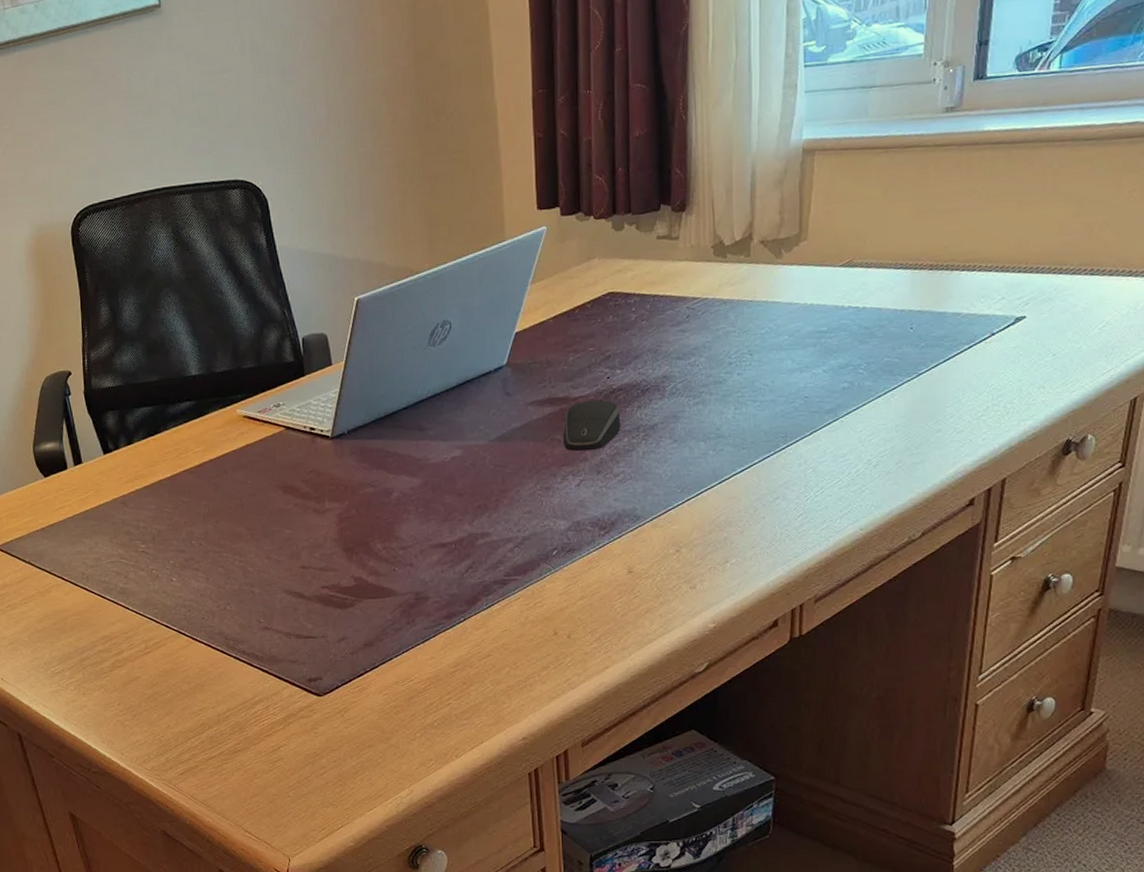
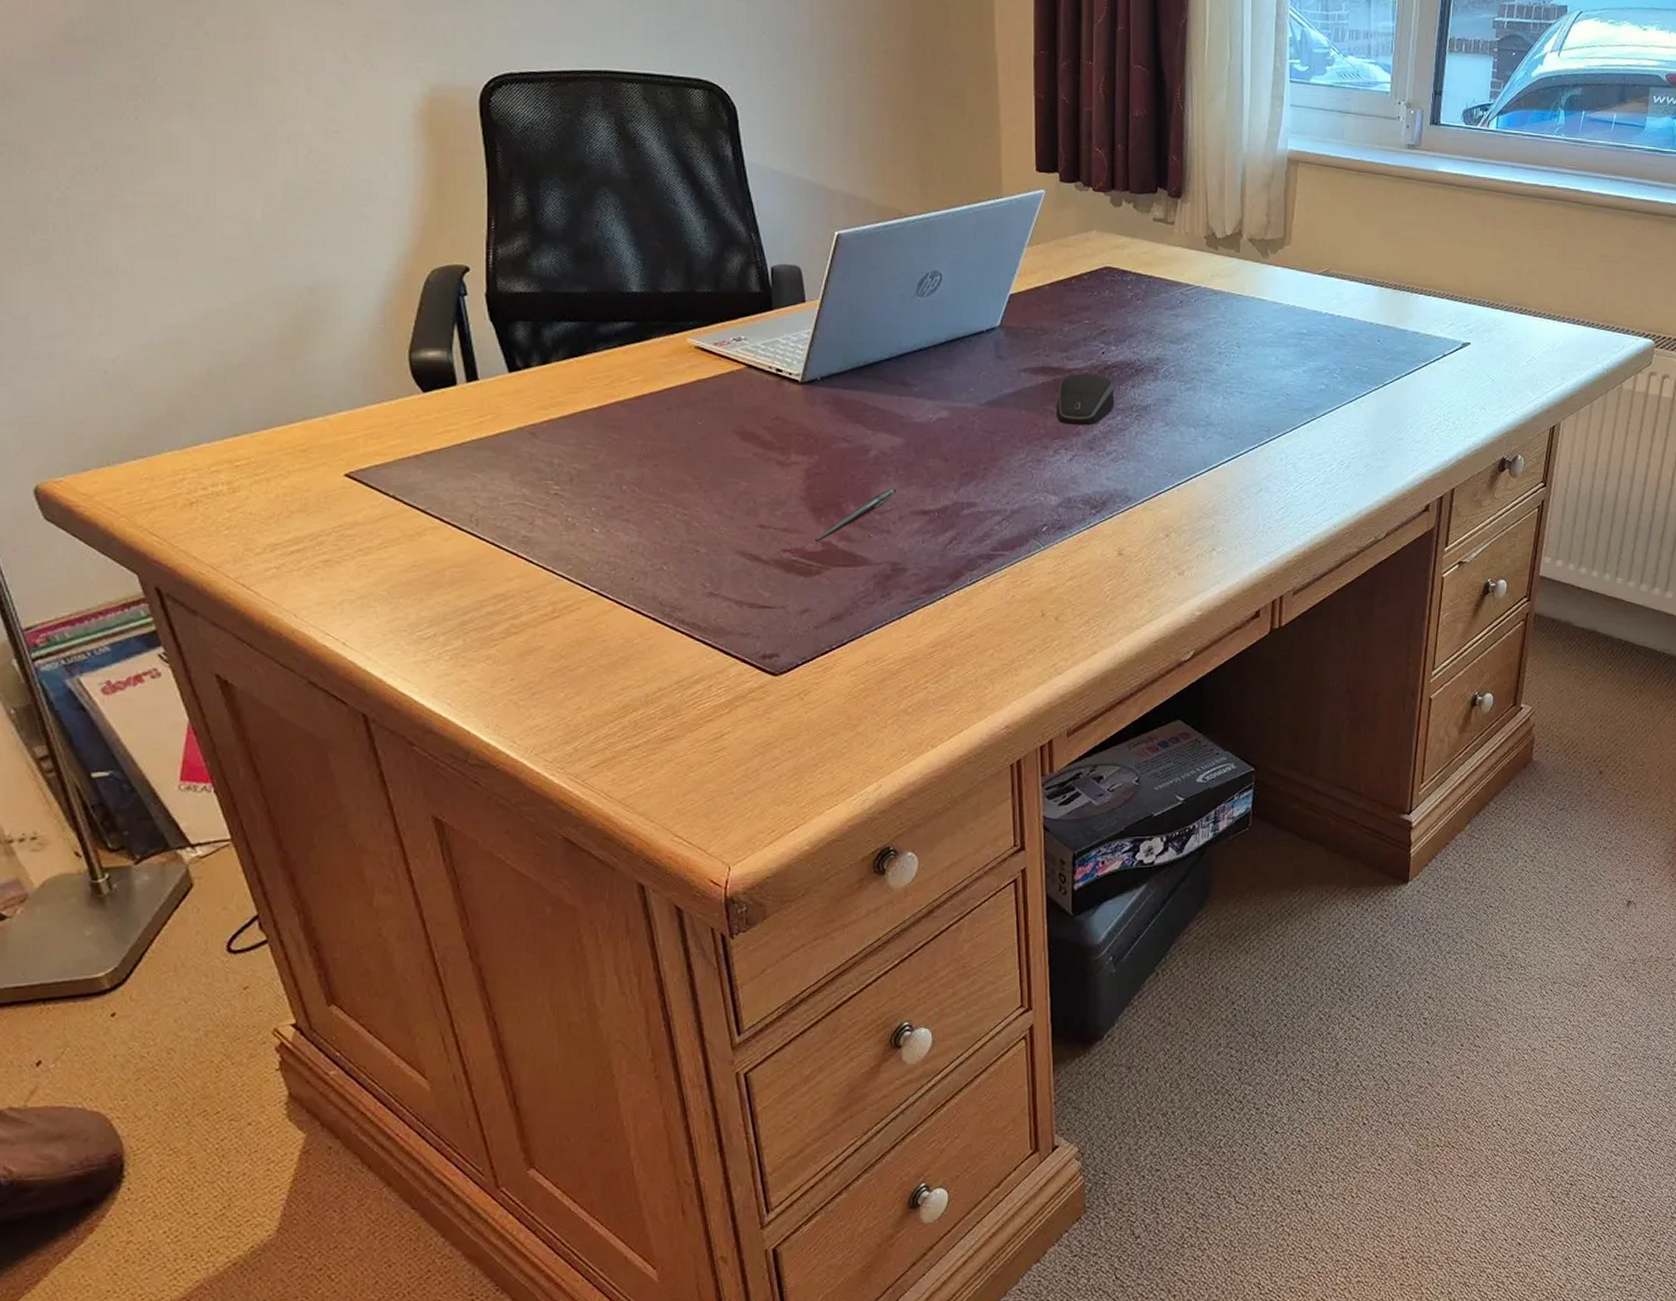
pen: none [348,526,418,579] -> present [815,489,897,543]

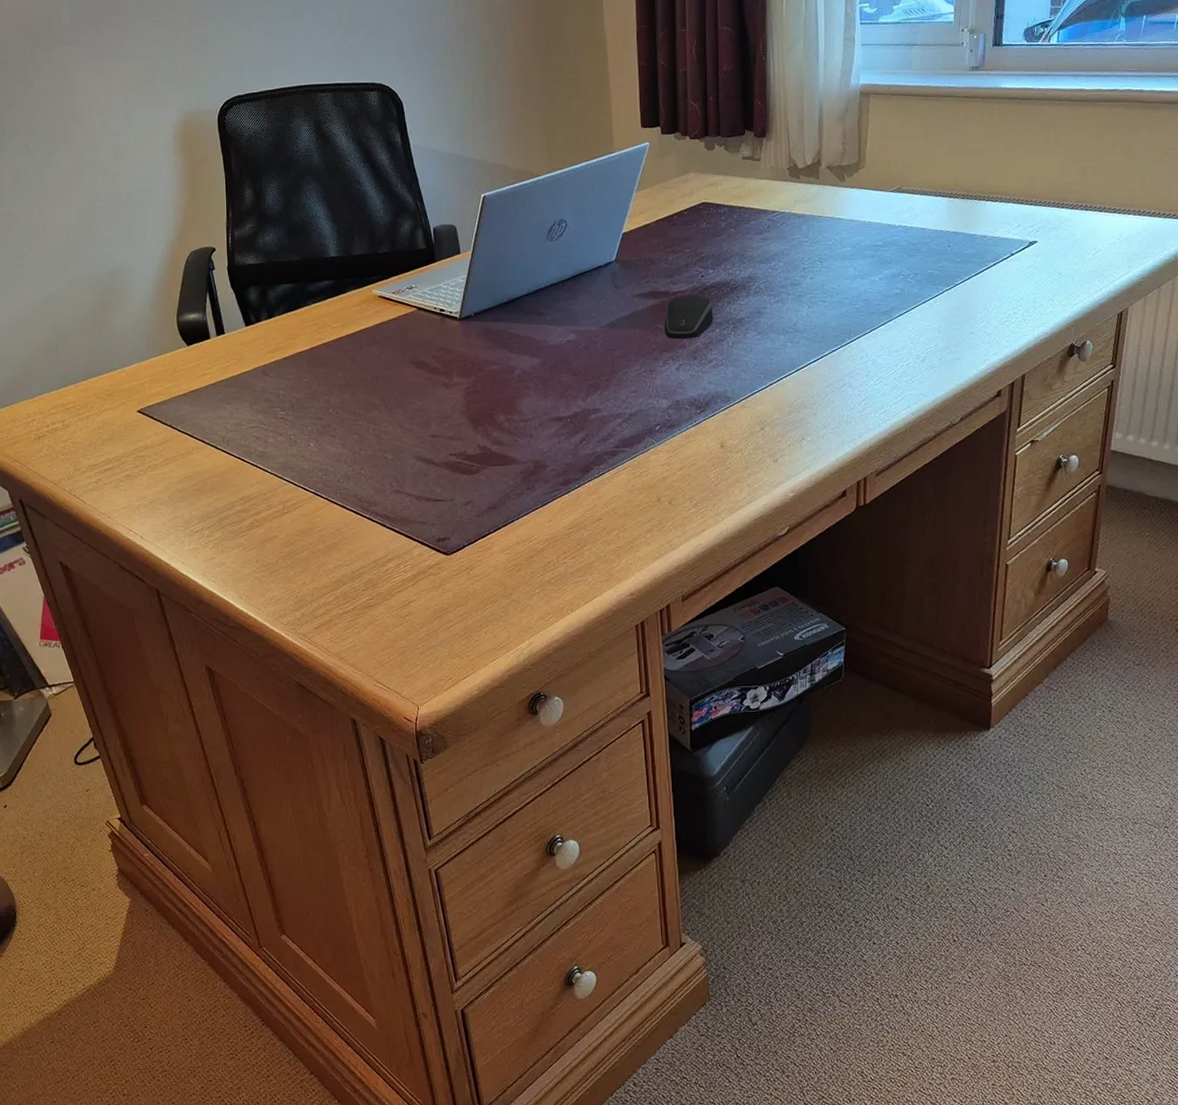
pen: present [815,489,897,543] -> none [474,401,537,447]

